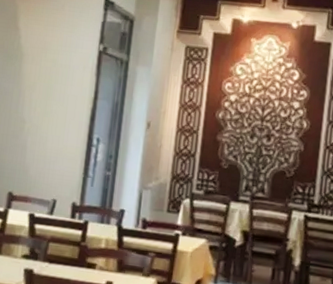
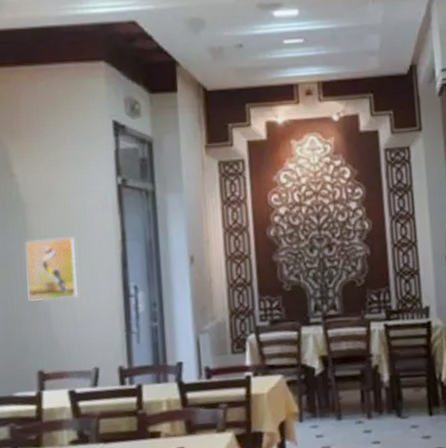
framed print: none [11,84,56,138] -> present [25,237,79,301]

